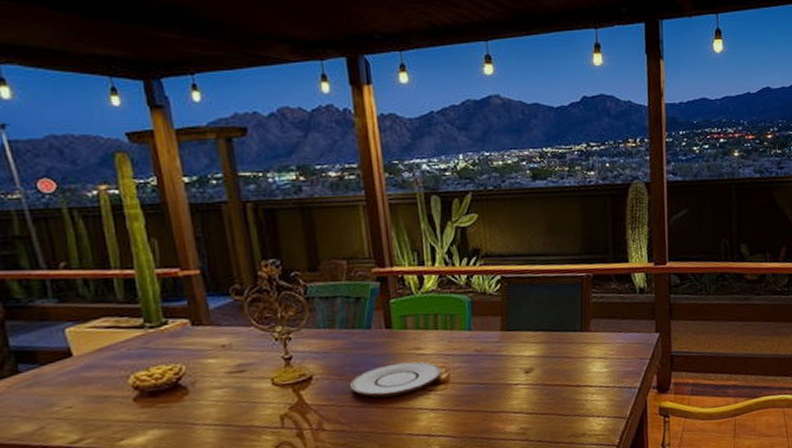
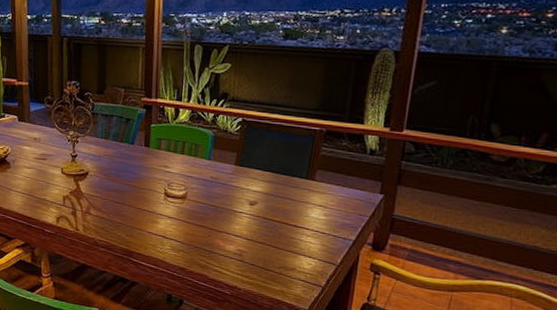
plate: present [350,361,441,398] -> none [113,174,181,201]

